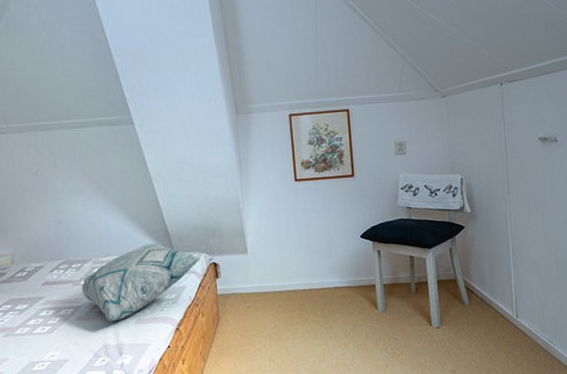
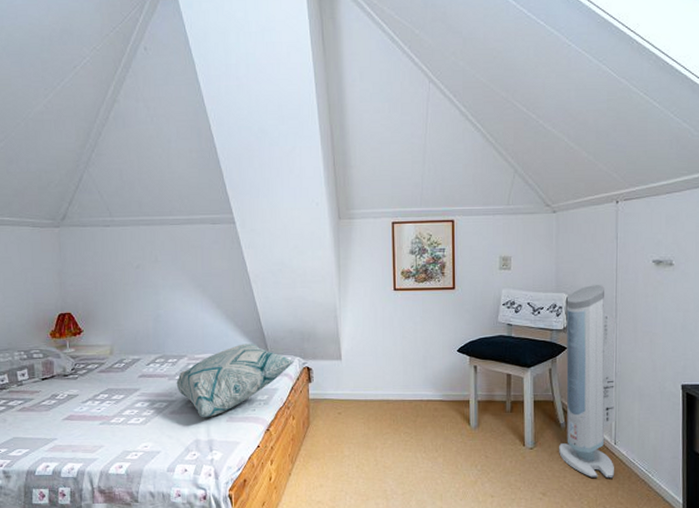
air purifier: none [461,164,518,352] -> present [559,285,615,479]

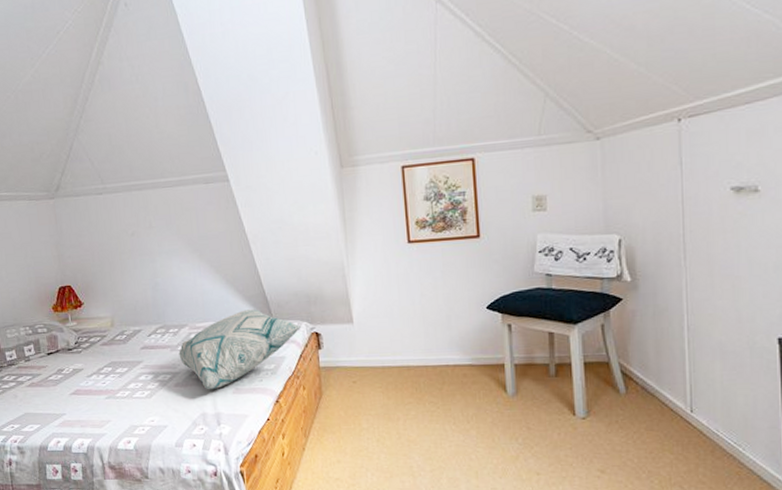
air purifier: present [559,285,615,479] -> none [619,222,692,453]

